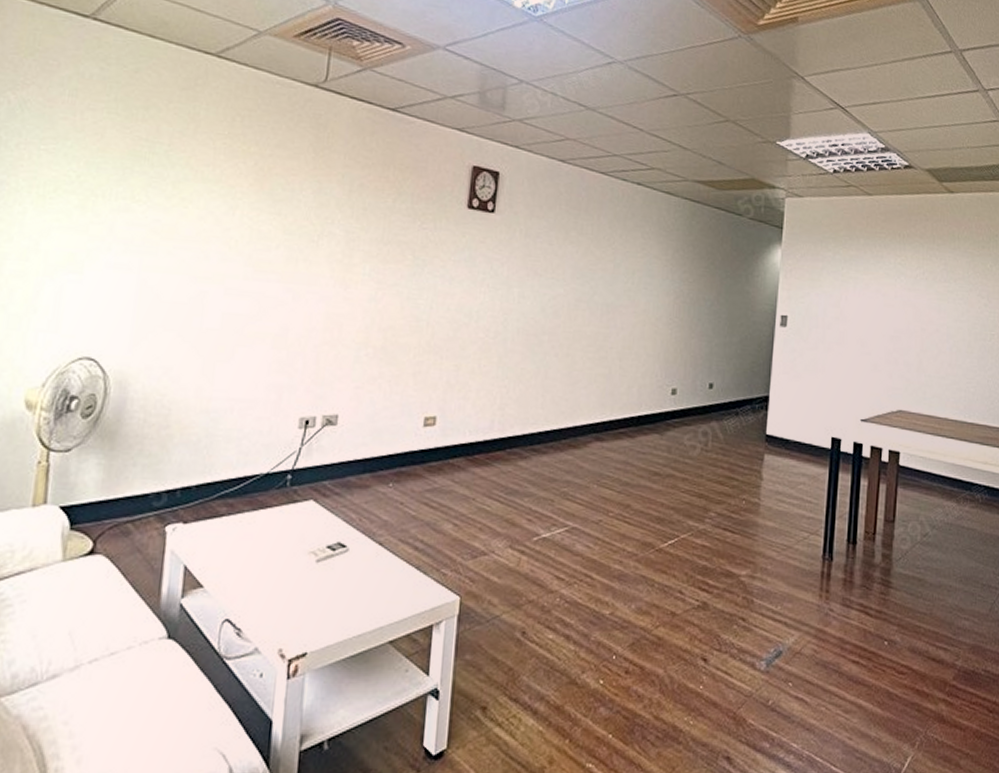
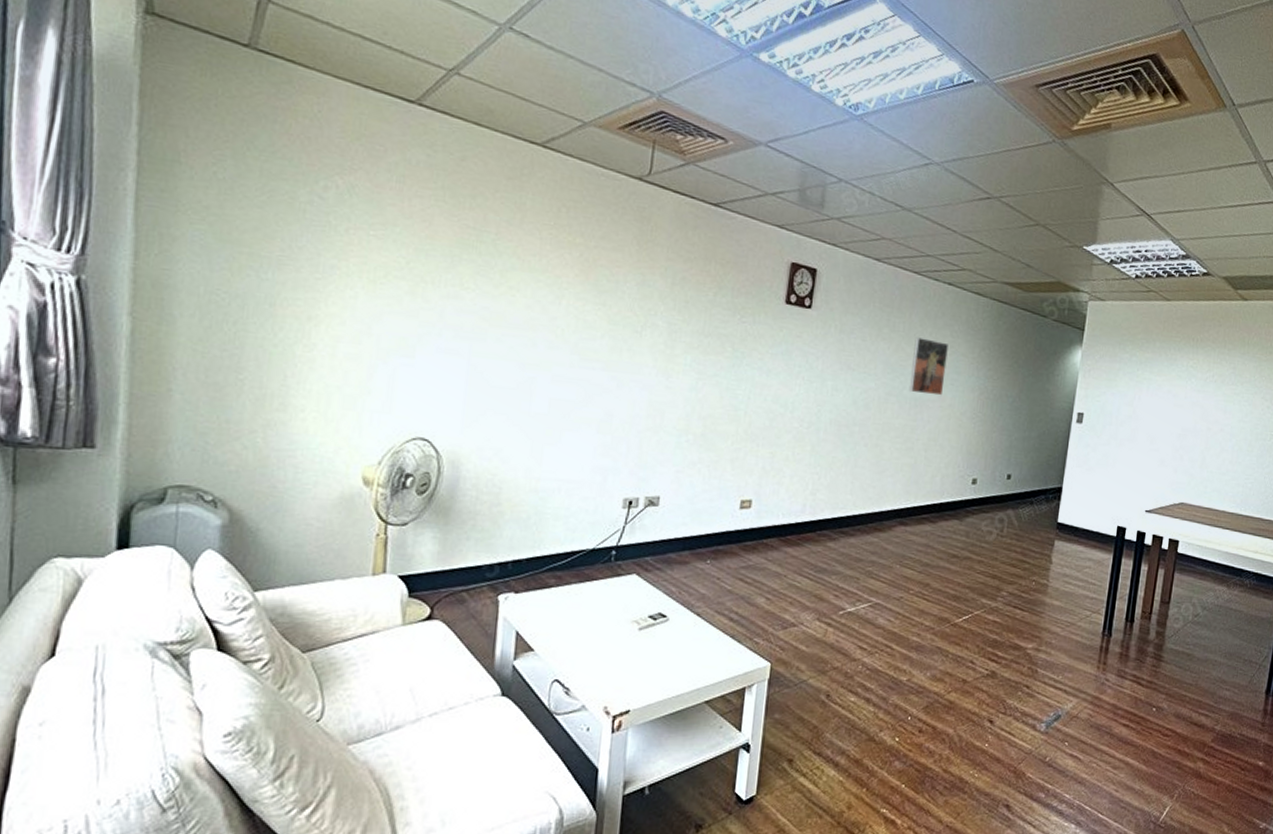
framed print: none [599,240,640,301] -> present [908,337,948,396]

